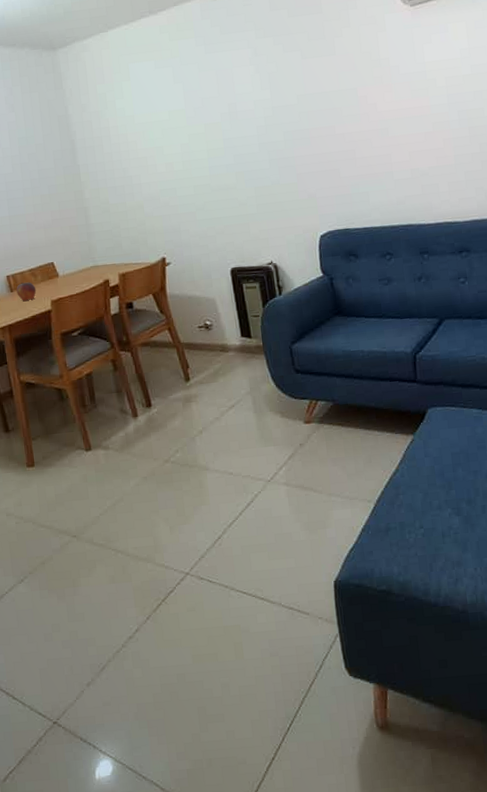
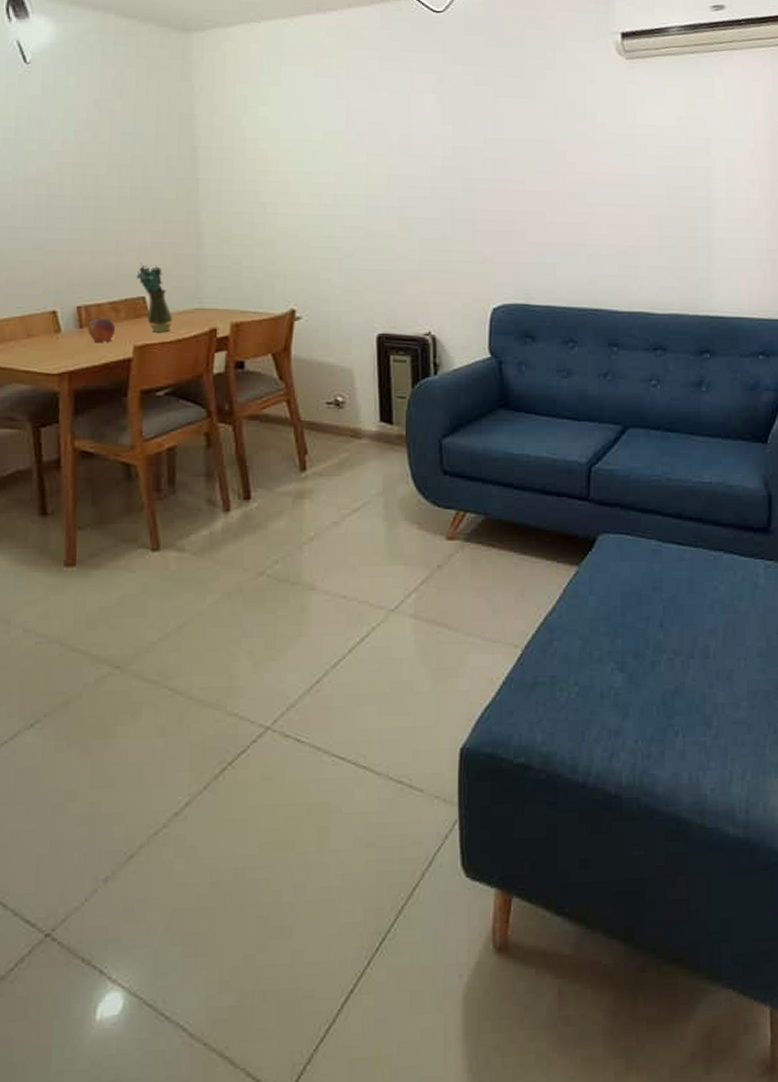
vase: none [45,237,76,289] -> present [136,263,172,333]

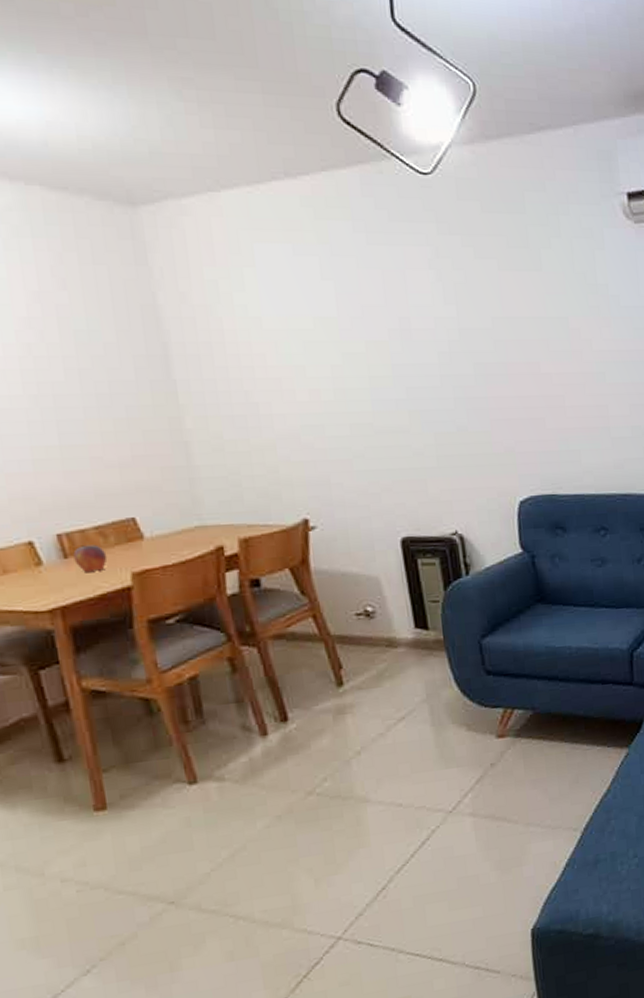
vase: present [136,263,172,333] -> none [120,480,172,557]

